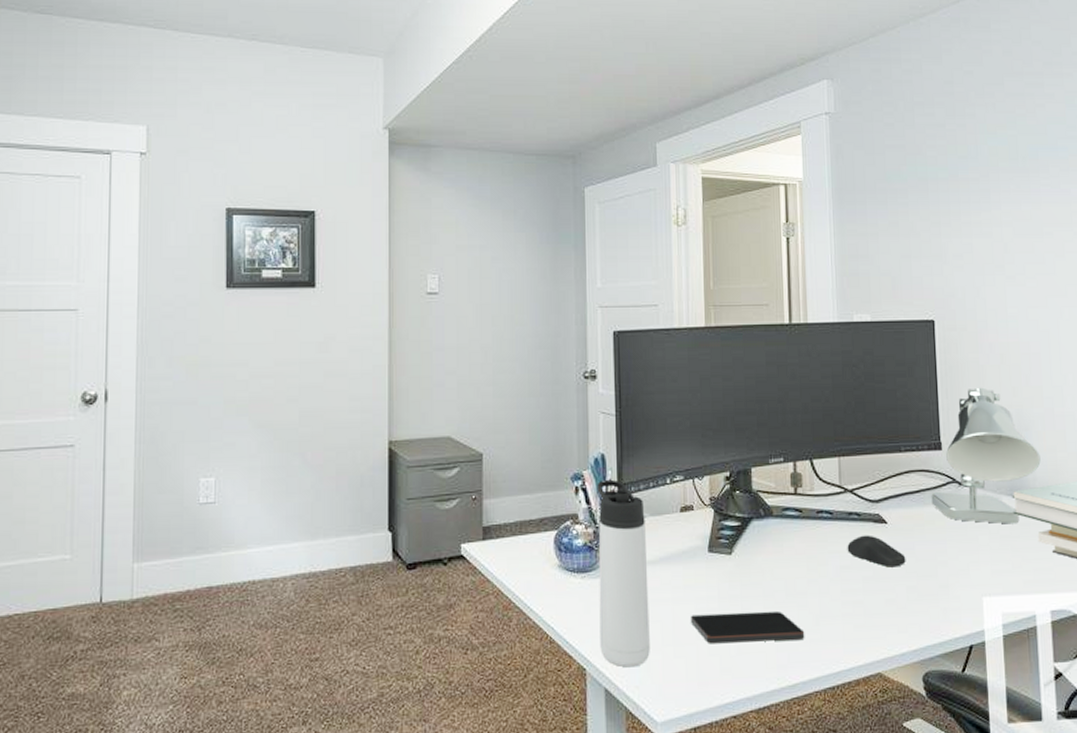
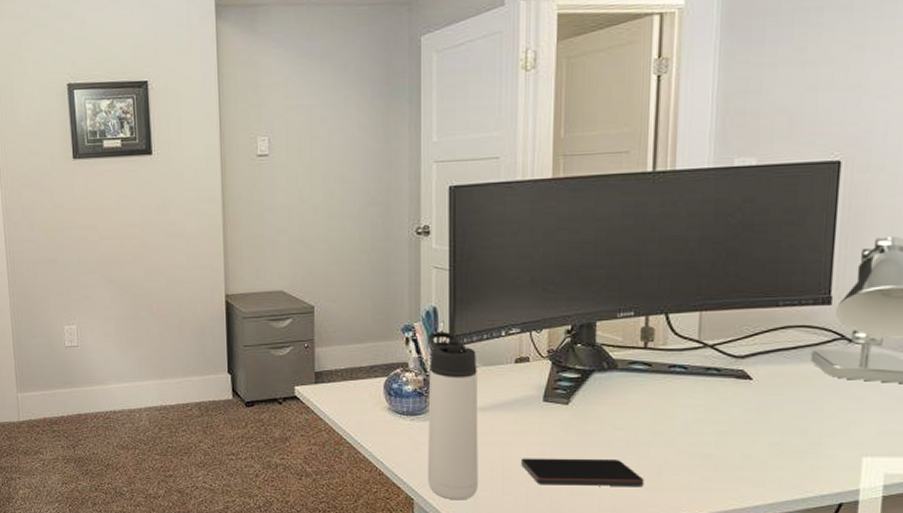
computer mouse: present [847,535,906,568] -> none [701,390,771,423]

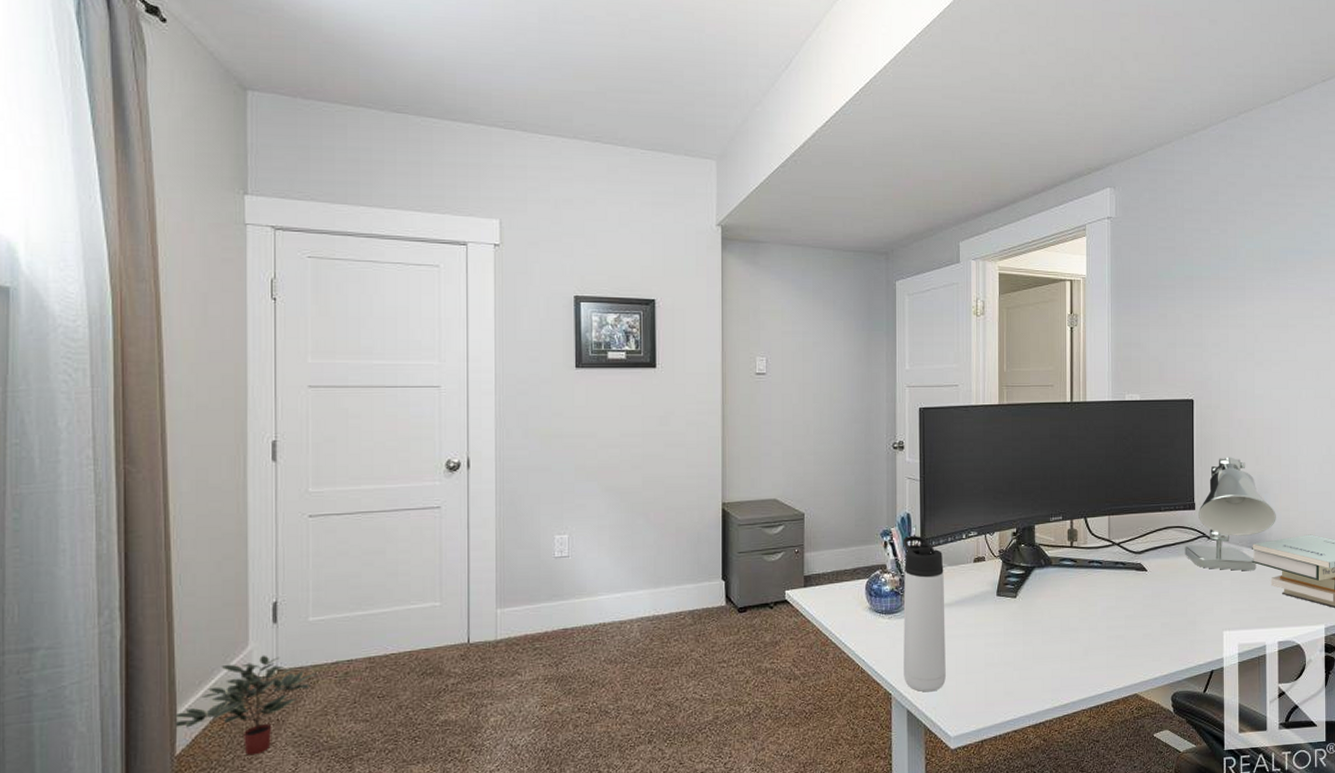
phone: present [520,458,645,486] -> none [980,644,1076,672]

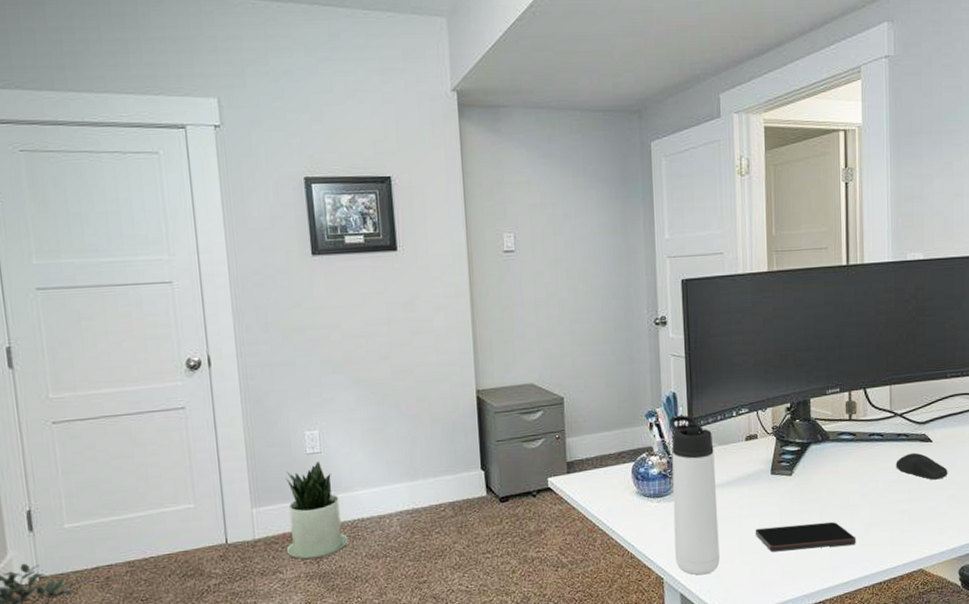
planter: none [527,564,588,663] -> present [285,460,348,560]
phone: none [980,644,1076,672] -> present [754,521,857,552]
computer mouse: none [1113,580,1162,608] -> present [896,452,948,480]

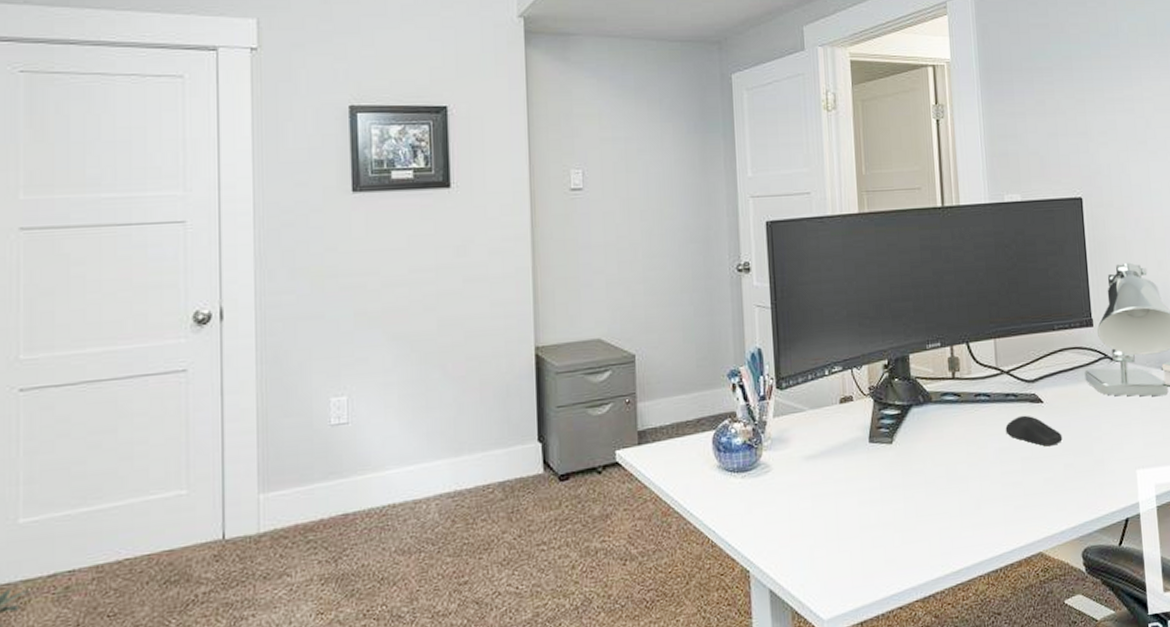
planter: present [285,460,348,560] -> none [297,433,375,559]
thermos bottle: present [669,415,720,575] -> none [754,374,814,566]
phone: present [754,521,857,552] -> none [853,497,967,536]

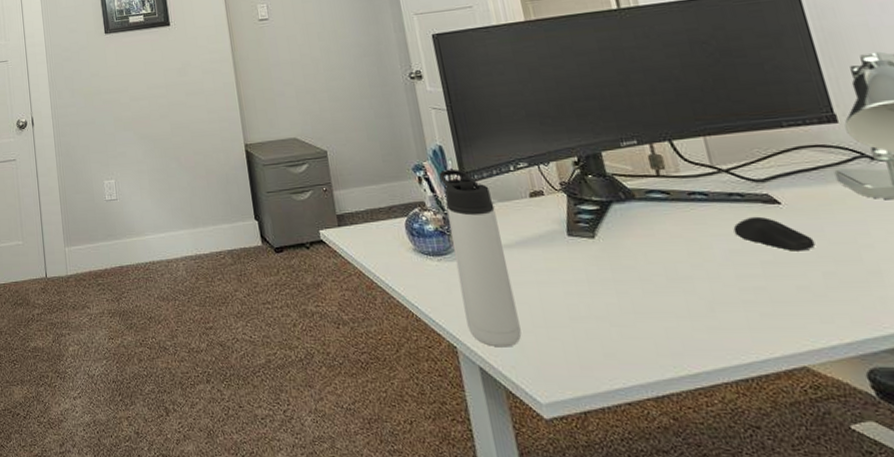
thermos bottle: none [754,374,814,566] -> present [439,168,522,348]

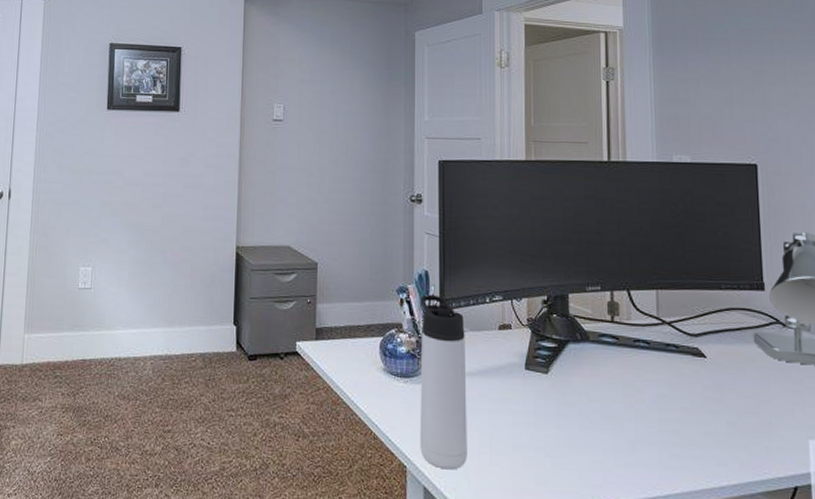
computer mouse: present [733,216,816,251] -> none [664,367,726,401]

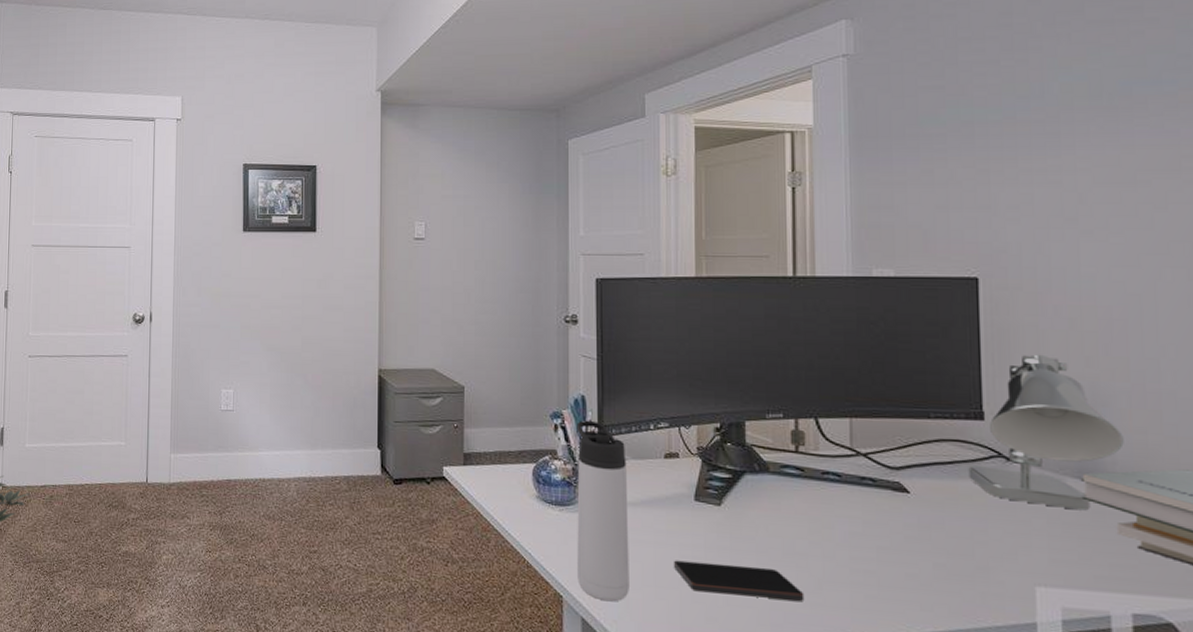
phone: none [506,427,620,462] -> present [673,560,805,601]

